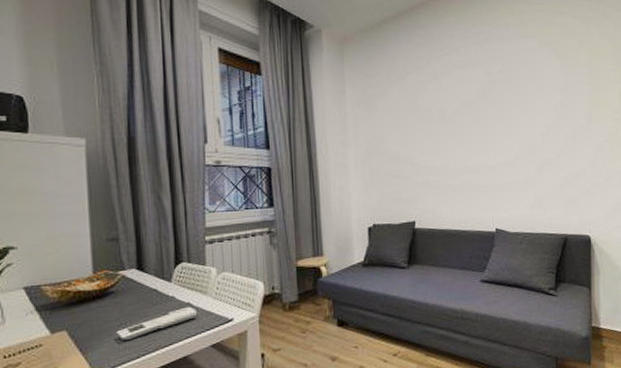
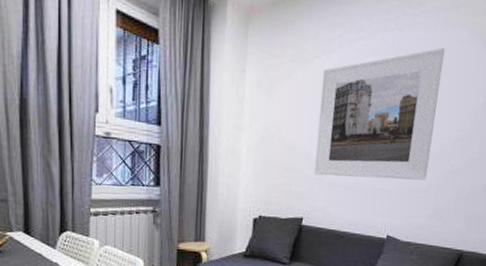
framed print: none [416,57,523,180] -> present [313,48,445,180]

